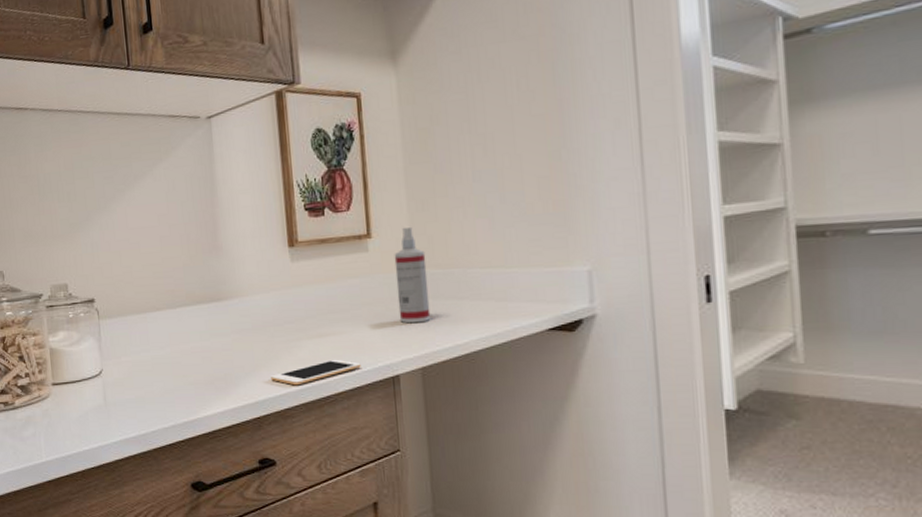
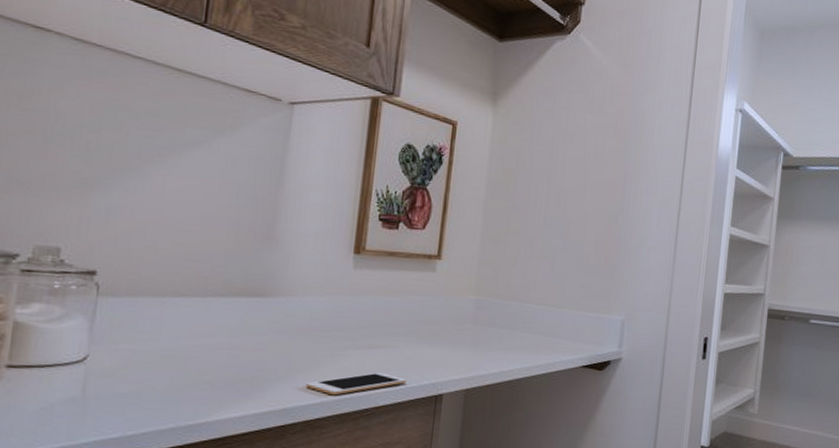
spray bottle: present [394,227,431,324] -> none [453,255,489,347]

